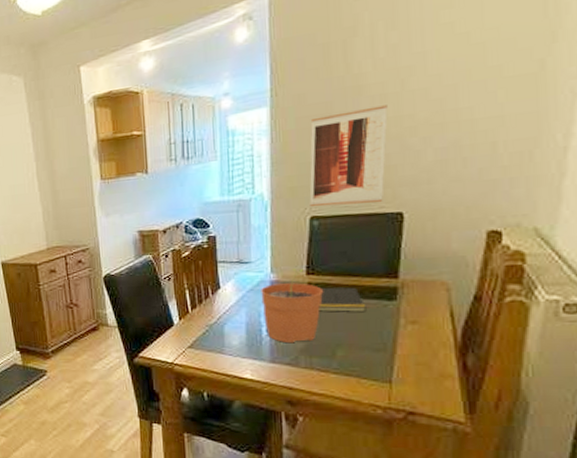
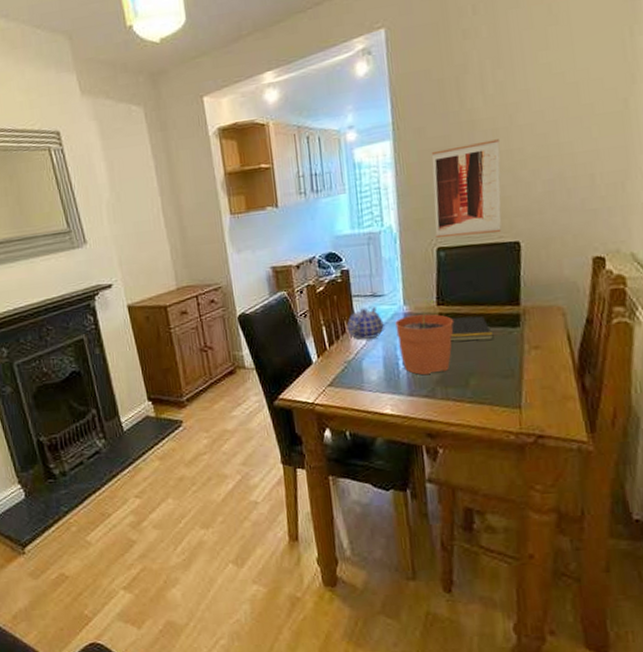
teapot: none [210,273,249,304] -> present [346,307,384,339]

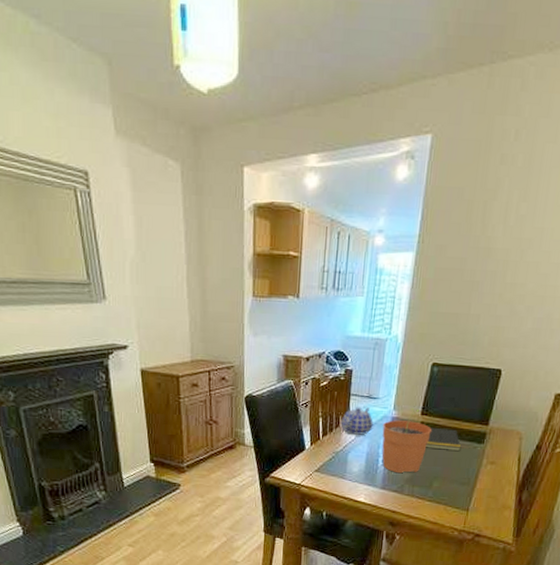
wall art: present [431,139,502,239] -> none [433,270,507,359]

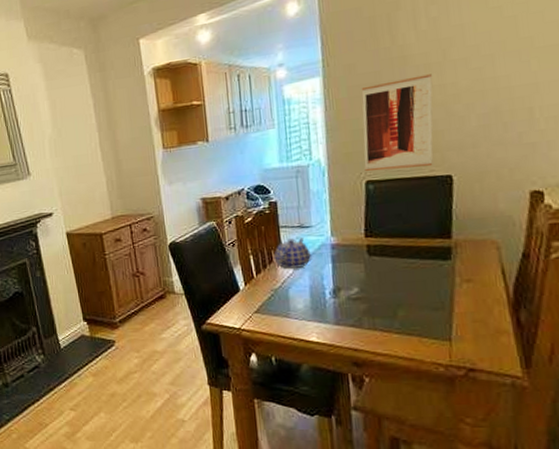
plant pot: present [381,408,431,474] -> none [322,231,382,305]
notepad: present [425,428,461,451] -> none [378,248,424,273]
wall art: none [433,270,507,359] -> present [361,74,433,172]

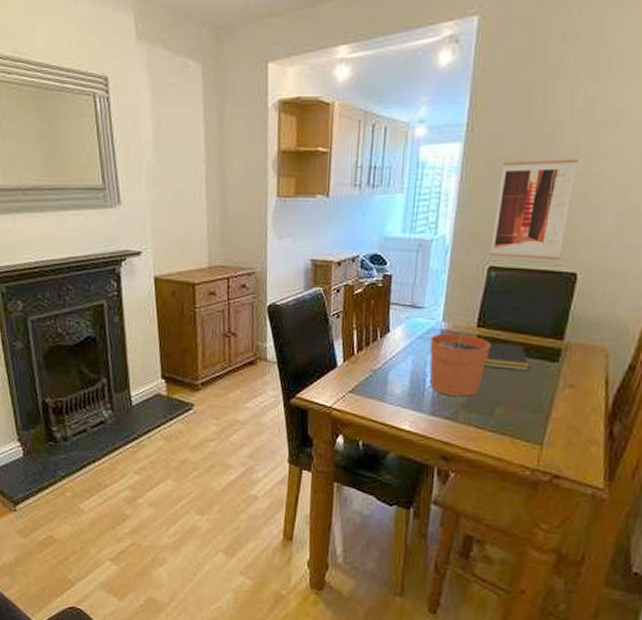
teapot: present [273,238,311,269] -> none [378,318,418,350]
plant pot: none [322,231,382,305] -> present [429,319,491,397]
notepad: none [378,248,424,273] -> present [484,343,530,370]

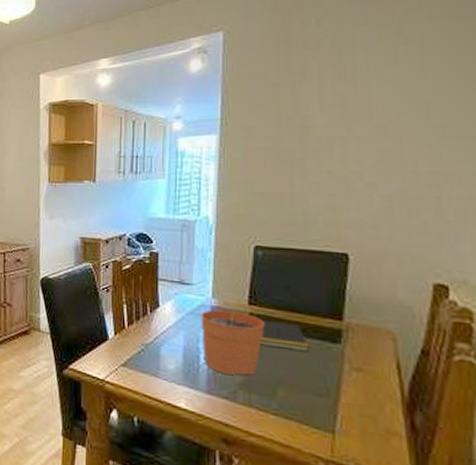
wall art: present [490,159,578,261] -> none [254,147,334,241]

